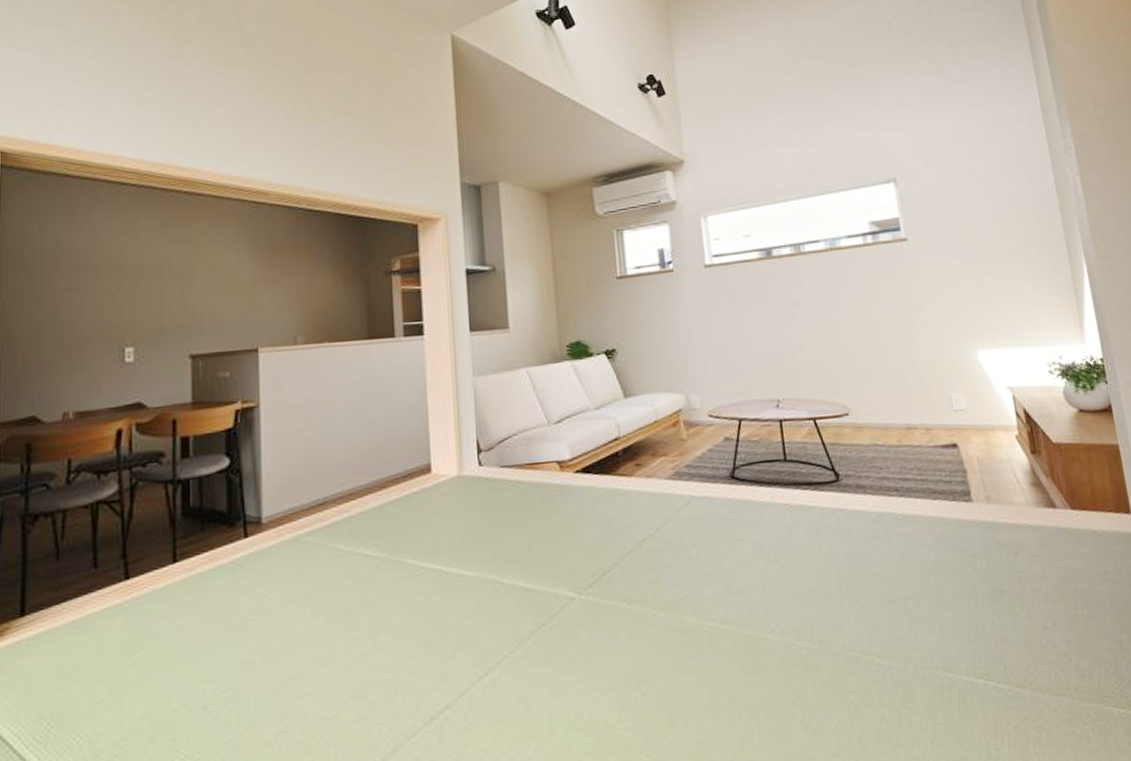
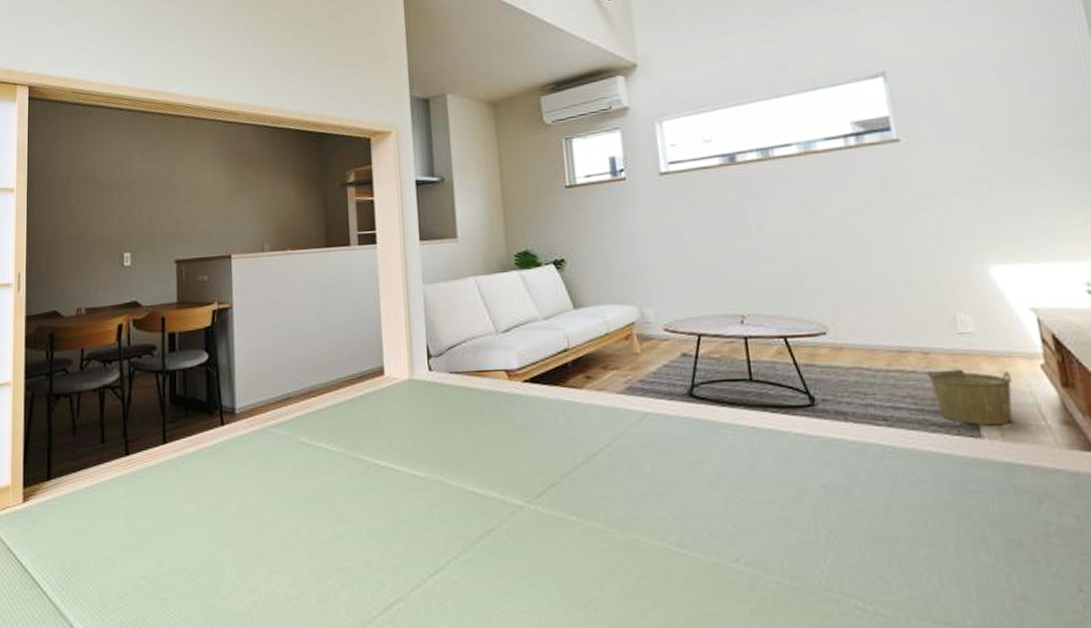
basket: none [930,441,995,491] -> present [927,370,1013,426]

